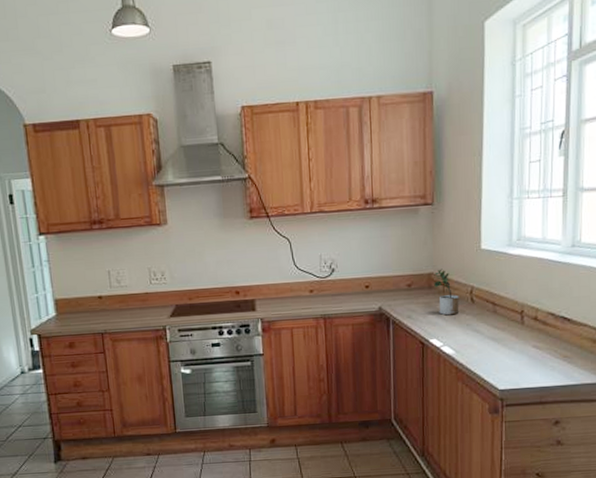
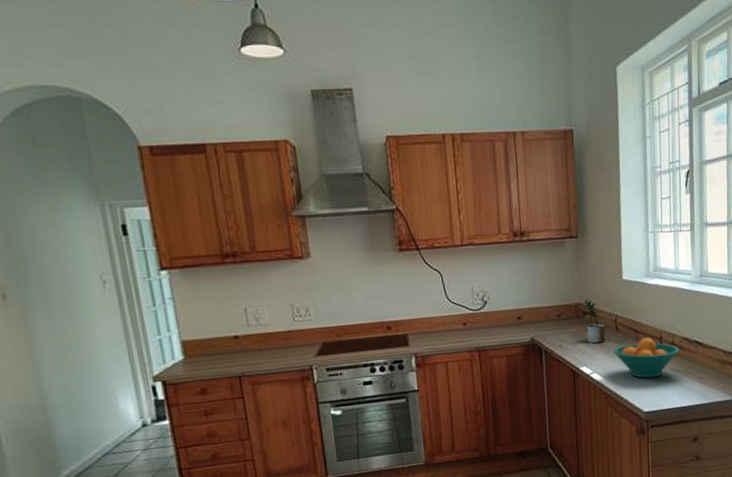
fruit bowl: none [466,311,544,354] -> present [612,338,680,378]

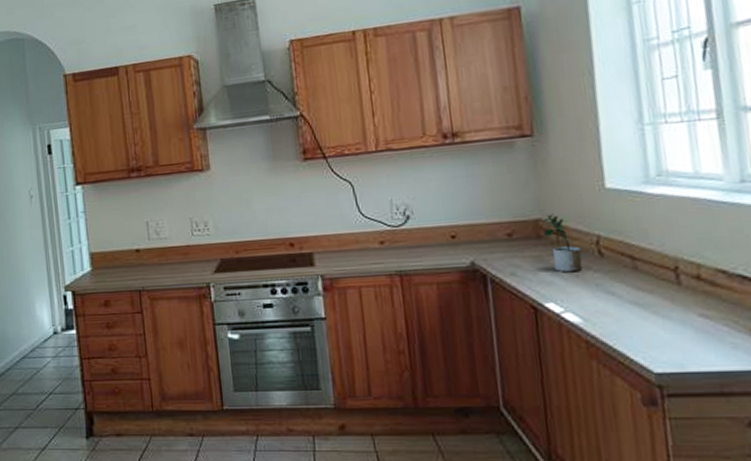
fruit bowl: present [612,338,680,378] -> none [595,267,713,325]

